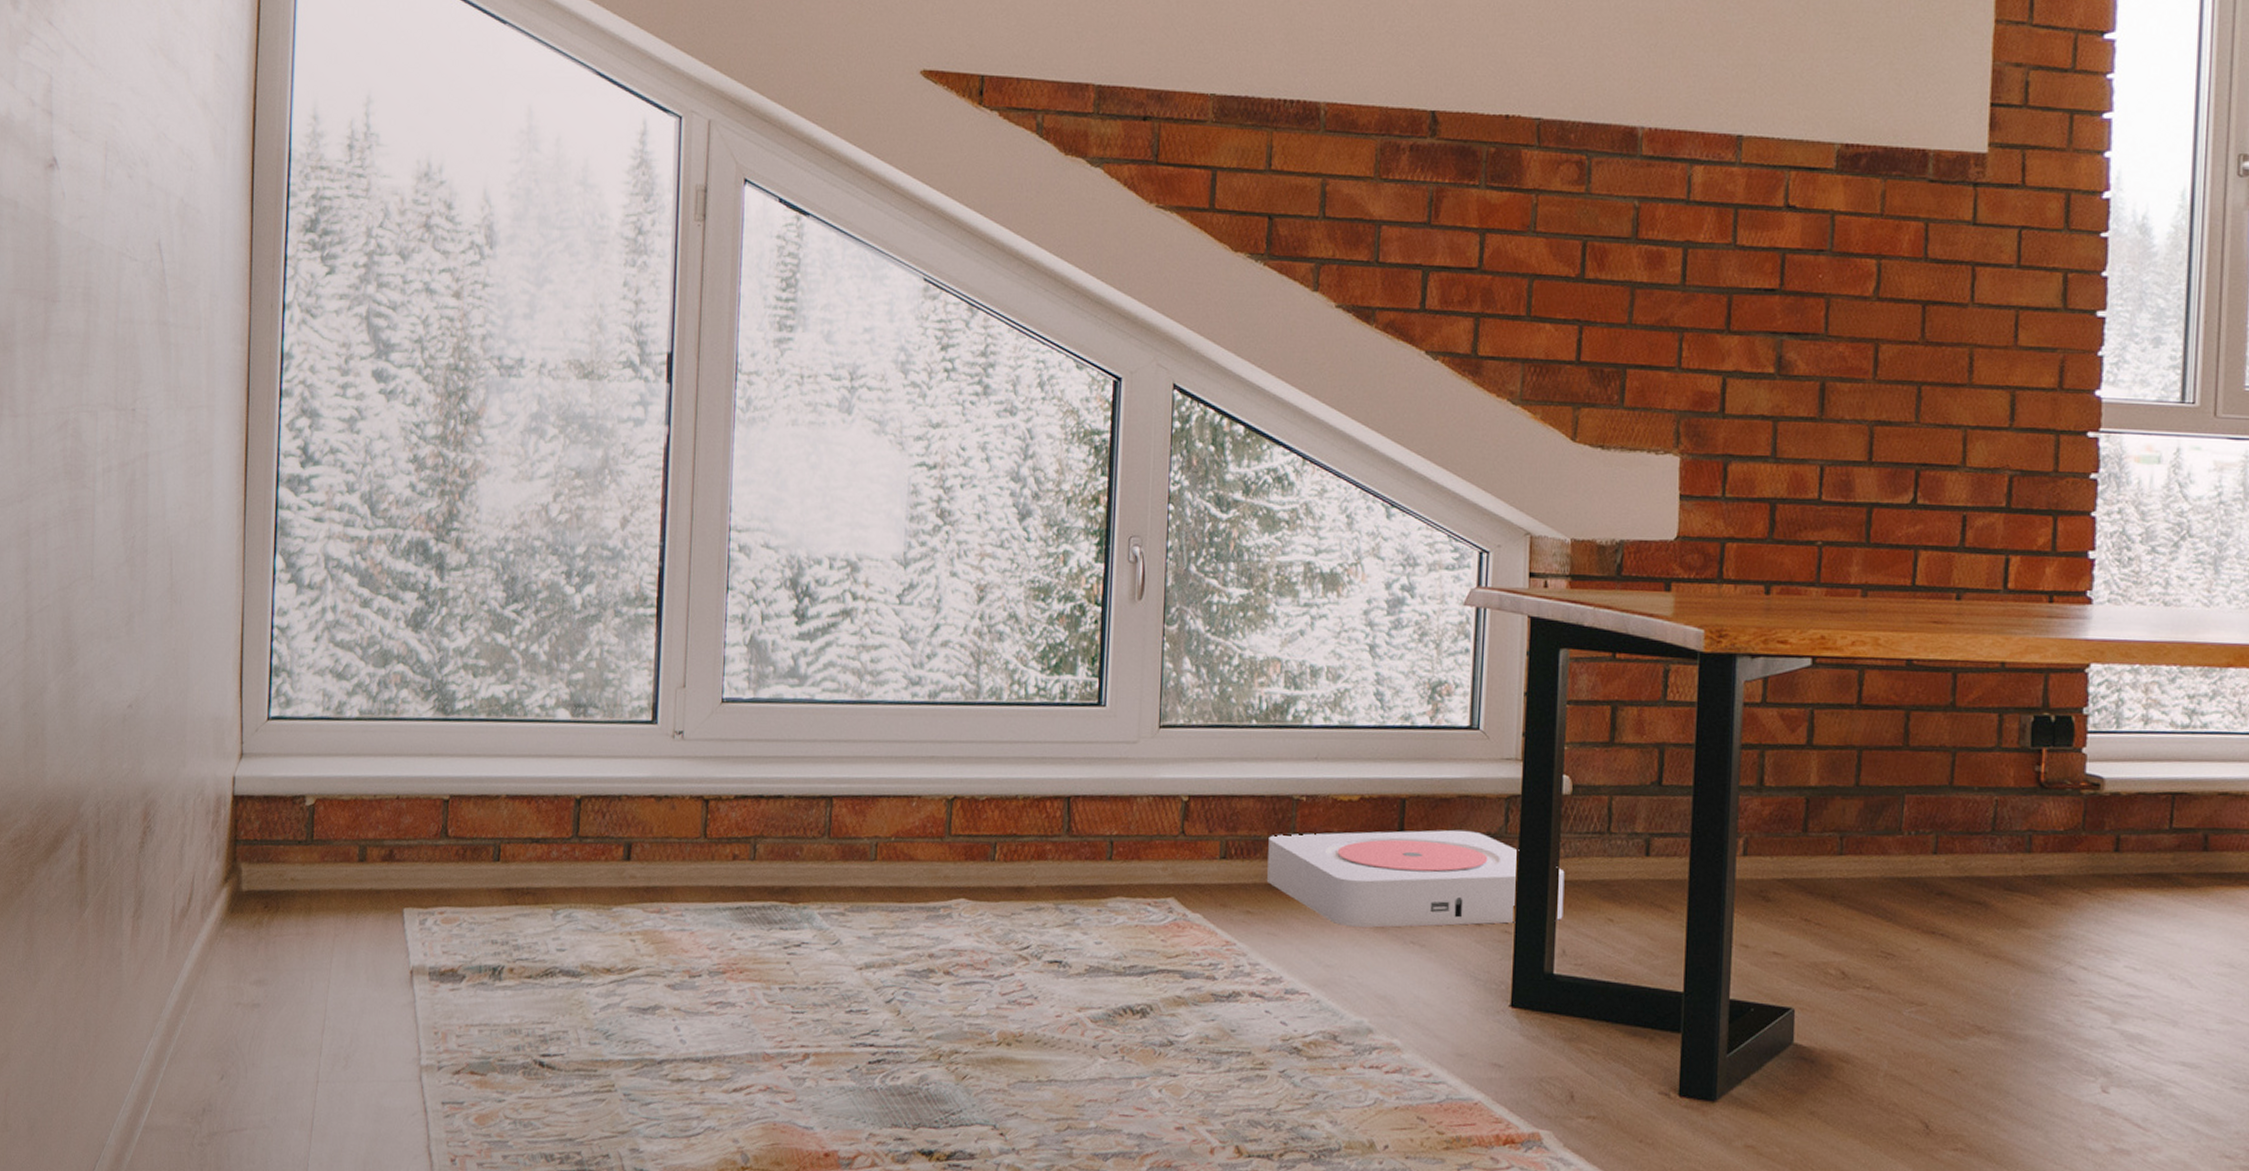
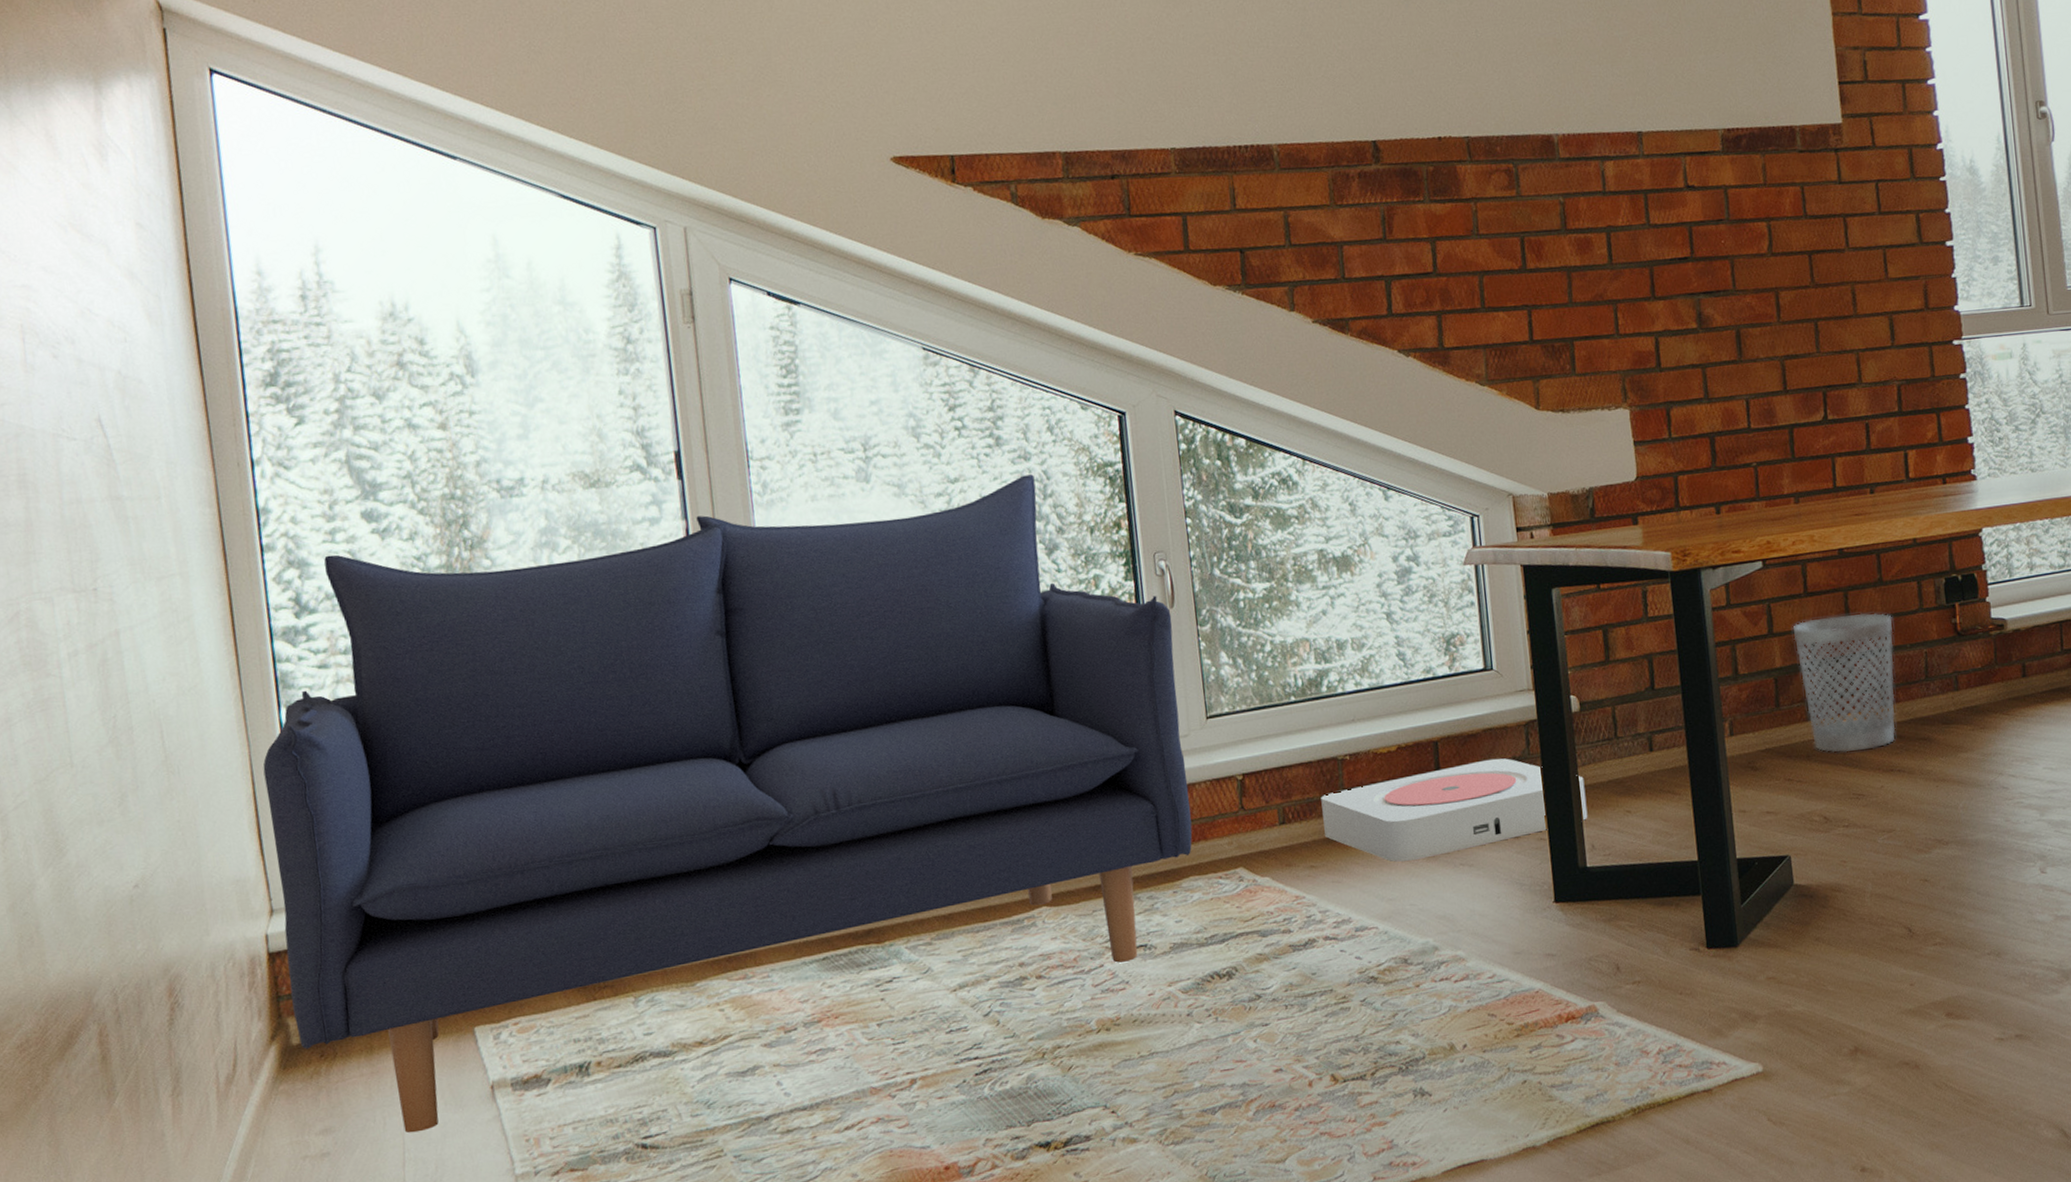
sofa: none [247,409,1138,1002] -> present [263,474,1193,1133]
wastebasket: none [1836,736,1961,903] -> present [1792,613,1896,753]

